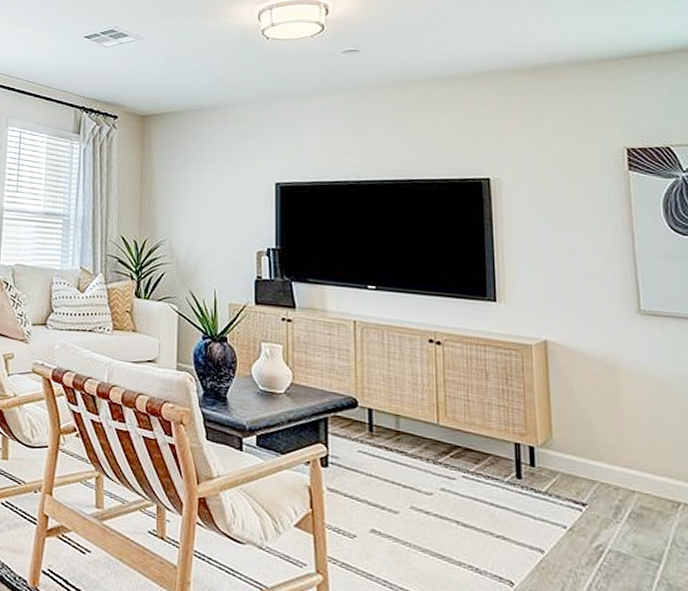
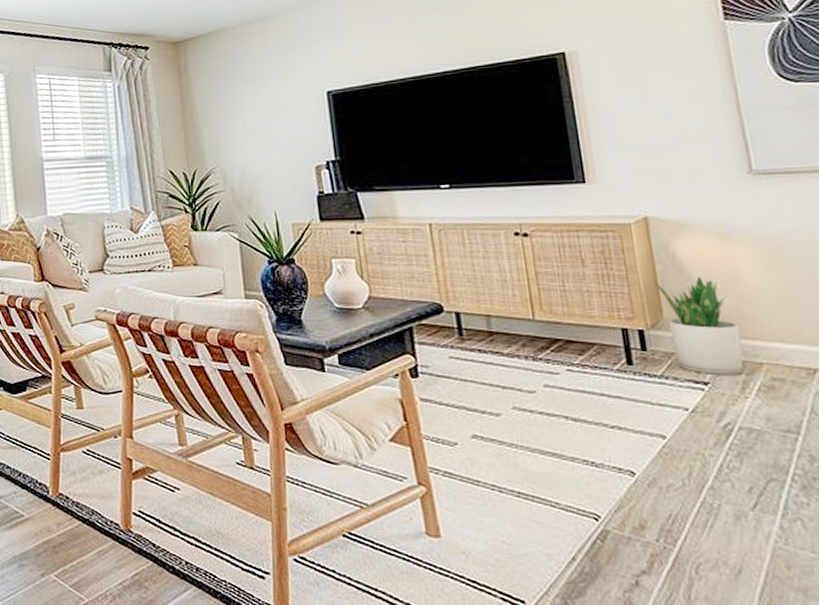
planter: none [547,402,619,500] -> present [654,276,744,376]

